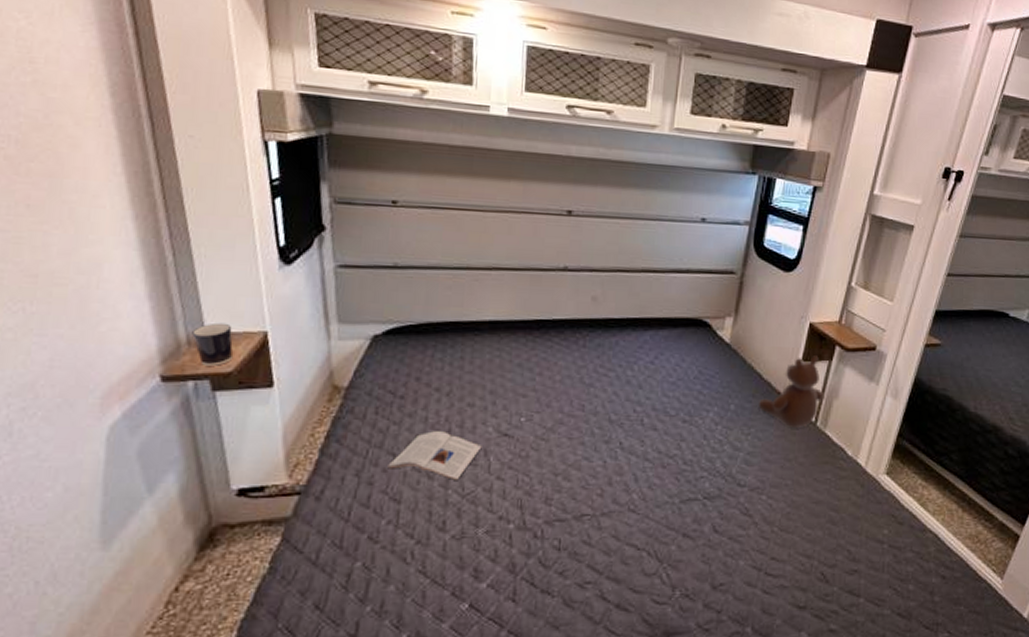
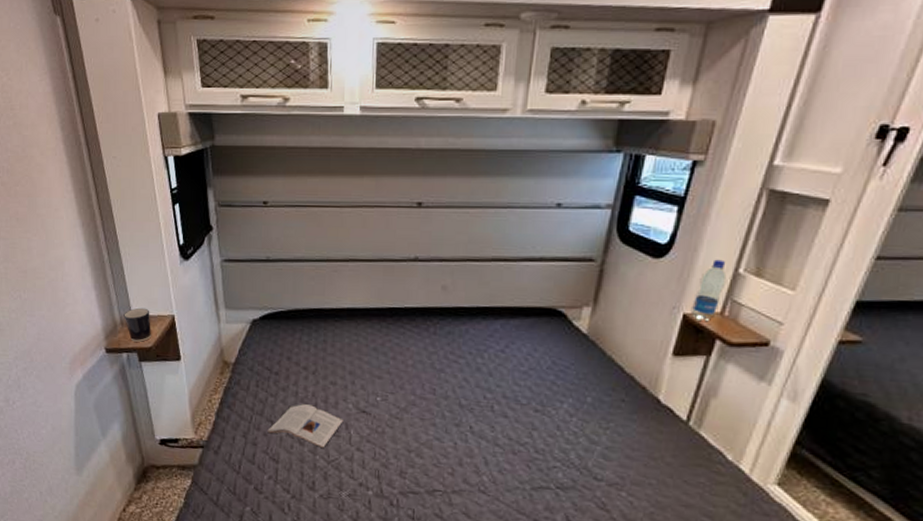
teddy bear: present [759,356,824,429] -> none [619,350,699,427]
bottle: none [816,274,843,330] -> present [691,259,727,322]

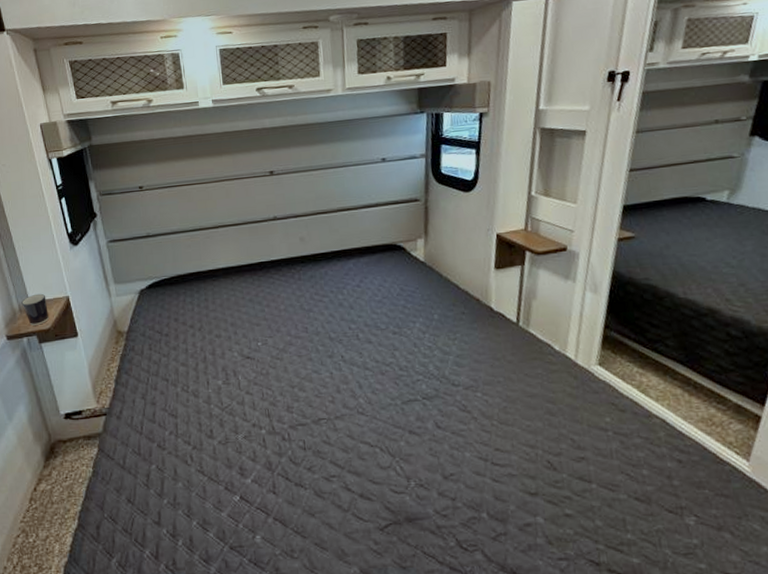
magazine: present [267,404,344,449] -> none [164,359,231,398]
bottle: present [691,259,727,322] -> none [502,186,524,238]

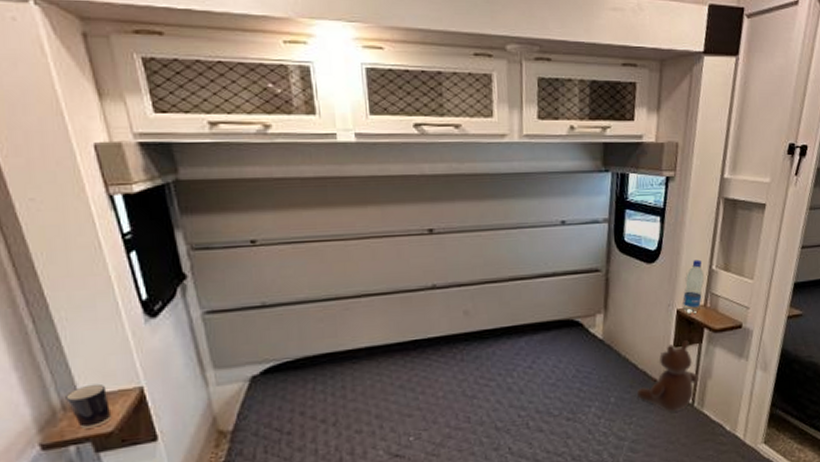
teddy bear: none [460,262,523,331] -> present [637,340,699,413]
bottle: none [502,186,524,238] -> present [682,259,705,314]

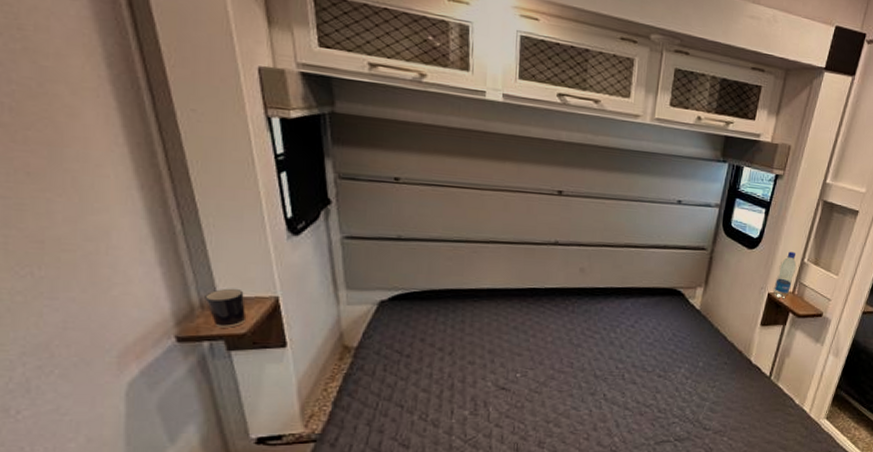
teddy bear: present [637,340,699,413] -> none [723,321,778,382]

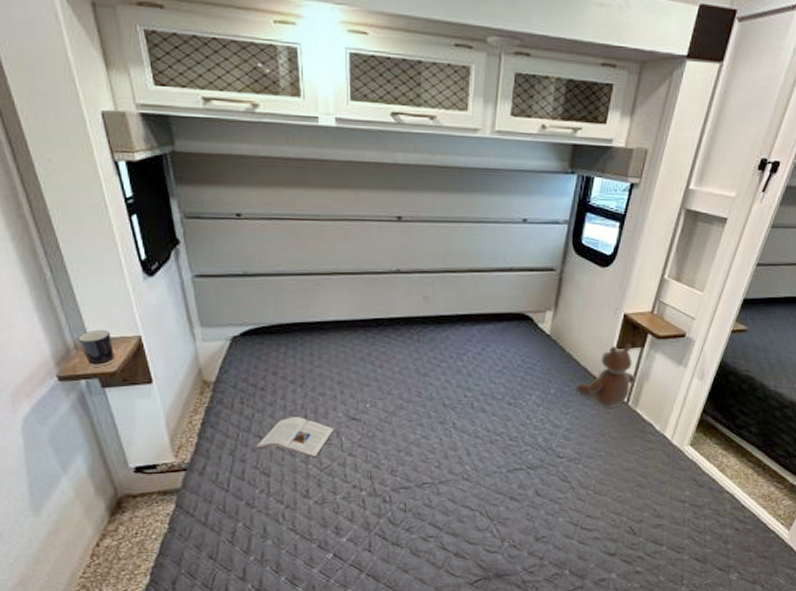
magazine: none [396,386,482,429] -> present [256,417,334,458]
teddy bear: none [723,321,778,382] -> present [576,343,636,408]
bottle: present [774,251,797,299] -> none [630,267,656,320]

